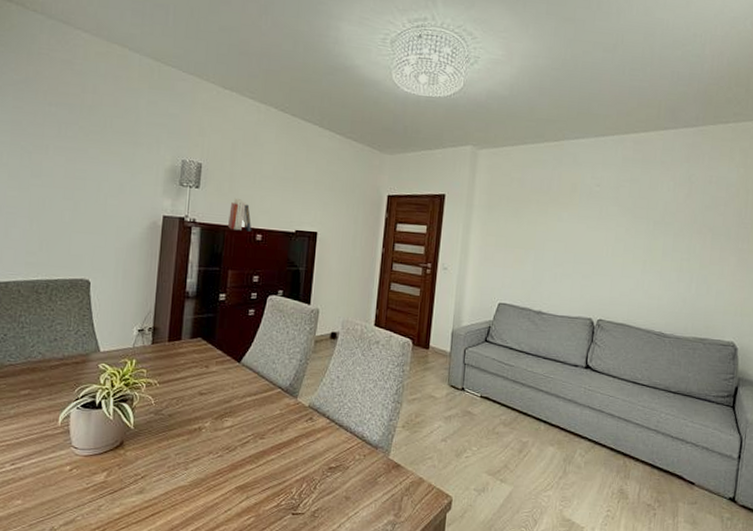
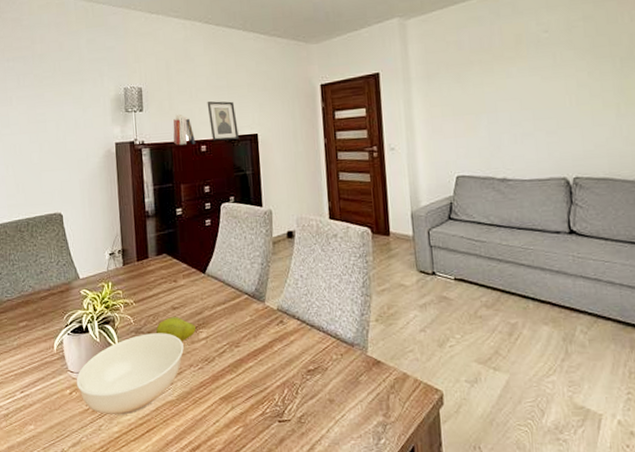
bowl: none [79,416,205,497] -> present [76,333,184,415]
fruit: none [177,402,222,427] -> present [155,317,197,341]
picture frame: none [269,190,299,234] -> present [207,101,239,141]

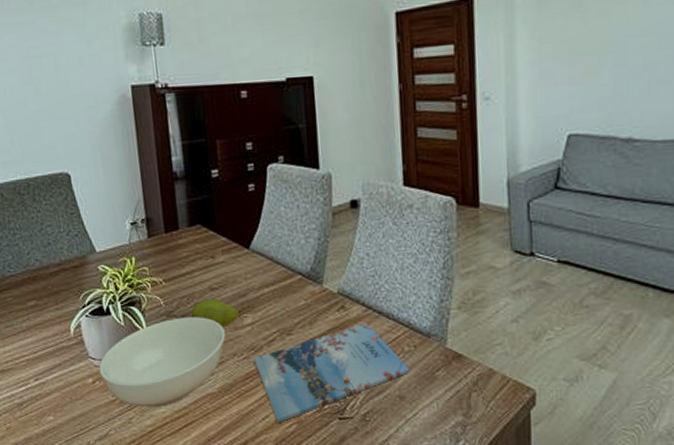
books: present [173,114,196,146] -> none [203,49,235,90]
picture frame: present [207,101,239,141] -> none [247,32,289,85]
magazine: none [207,335,338,427] -> present [254,323,410,424]

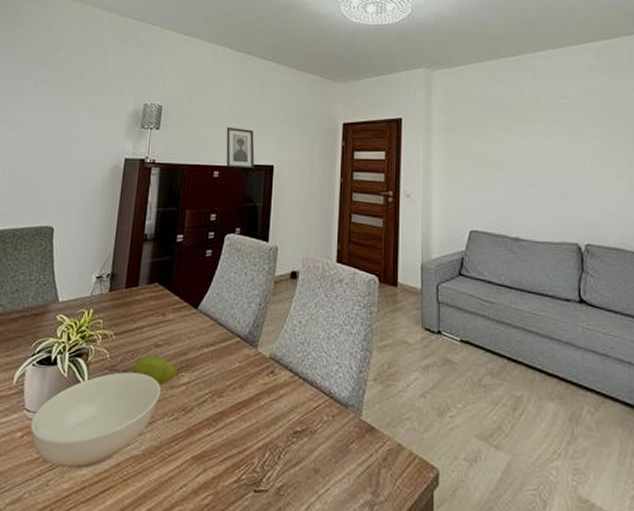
picture frame: none [247,32,289,85] -> present [226,126,255,169]
magazine: present [254,323,410,424] -> none [183,389,326,494]

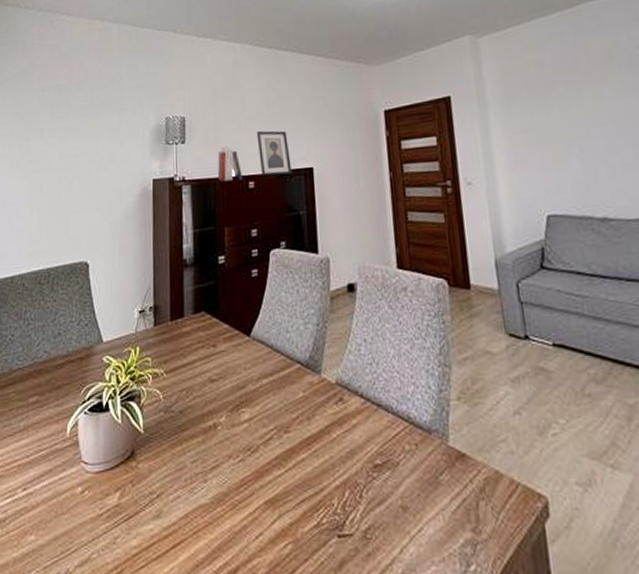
bowl: present [30,372,161,469] -> none [90,412,222,523]
fruit: present [132,355,179,385] -> none [188,392,238,424]
books: none [185,136,210,169] -> present [217,146,244,182]

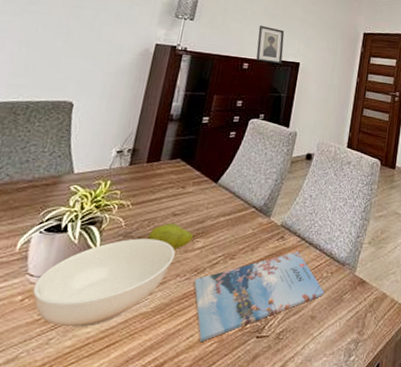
bowl: none [90,412,222,523] -> present [32,238,175,327]
fruit: none [188,392,238,424] -> present [147,223,194,249]
books: present [217,146,244,182] -> none [217,30,240,61]
magazine: none [250,417,412,543] -> present [194,252,324,343]

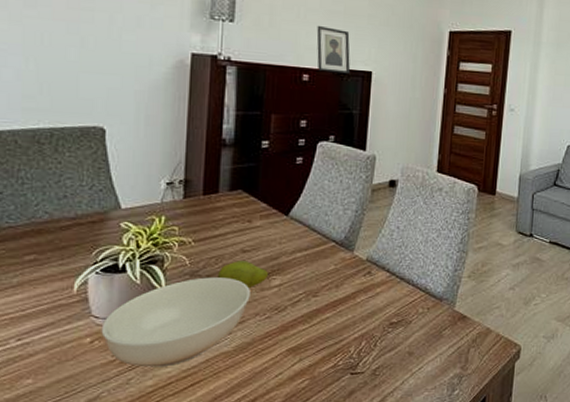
magazine: present [194,252,324,343] -> none [276,287,421,380]

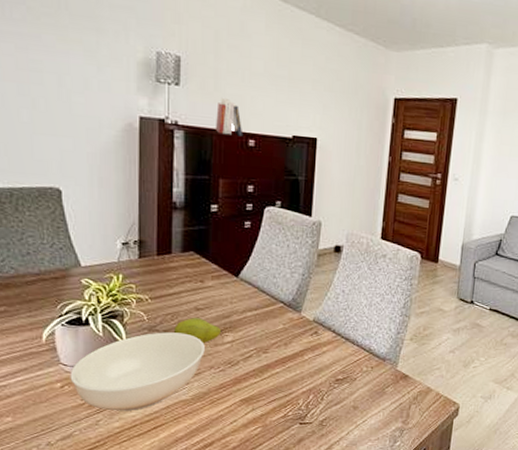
books: none [268,33,298,71] -> present [215,97,244,136]
picture frame: present [316,25,350,74] -> none [261,89,295,140]

